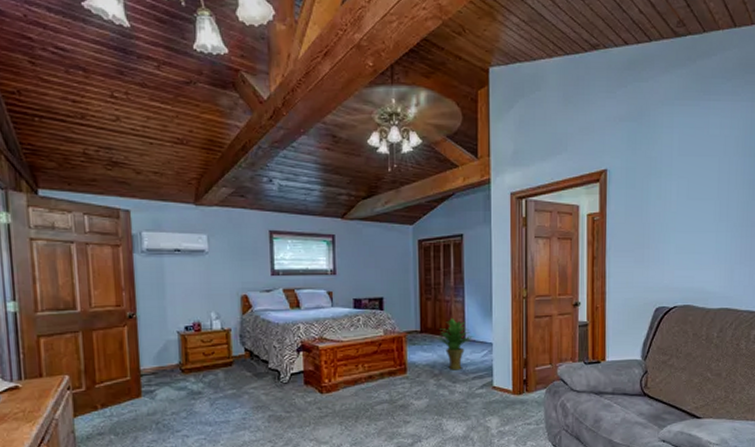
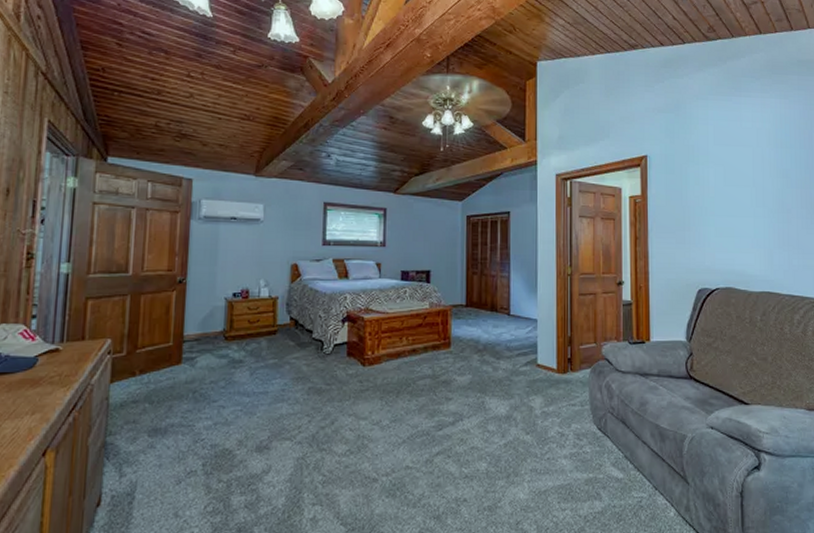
potted plant: present [436,319,474,370] -> none [481,294,519,346]

